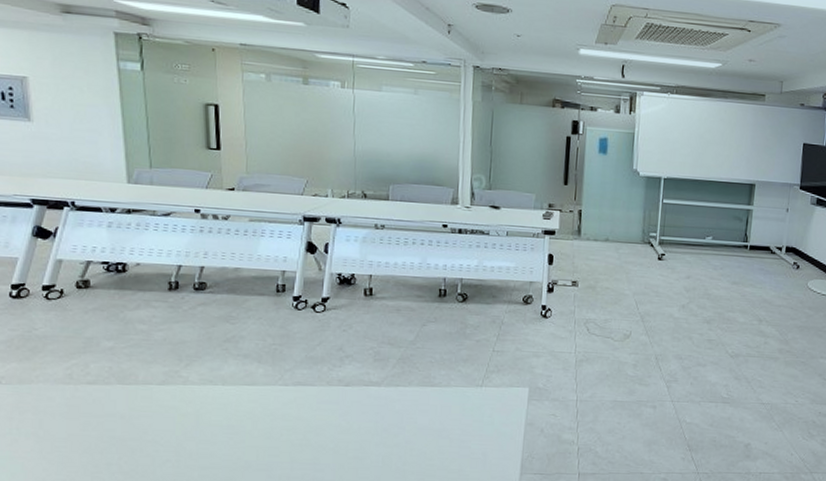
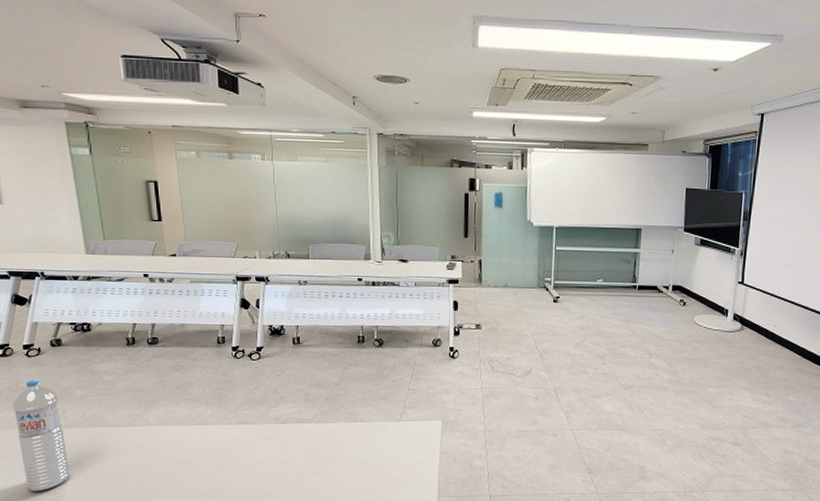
water bottle: none [24,326,87,460] -> present [13,380,70,492]

